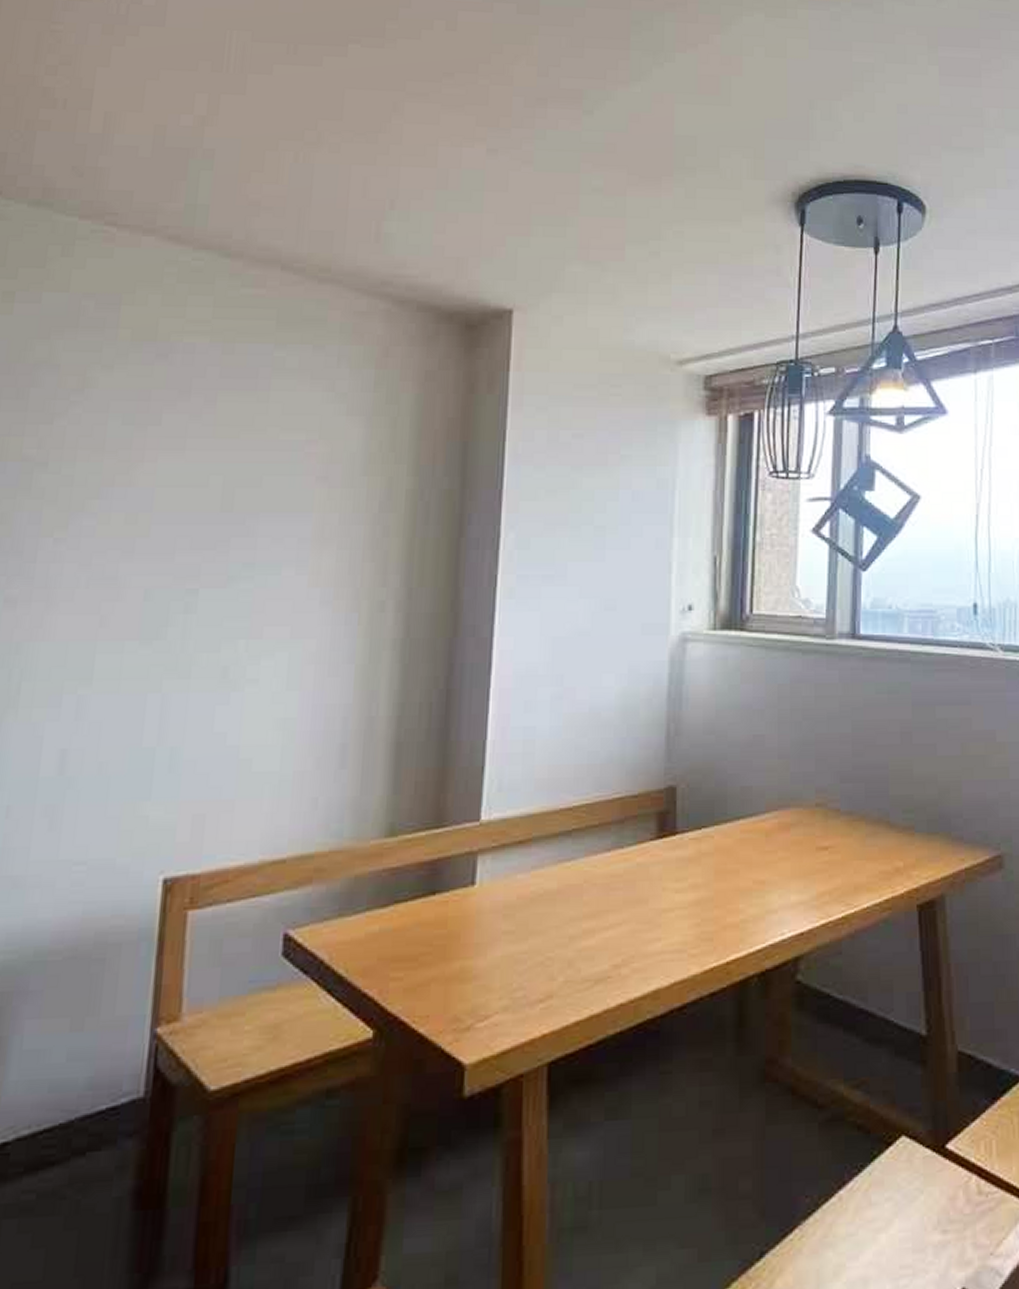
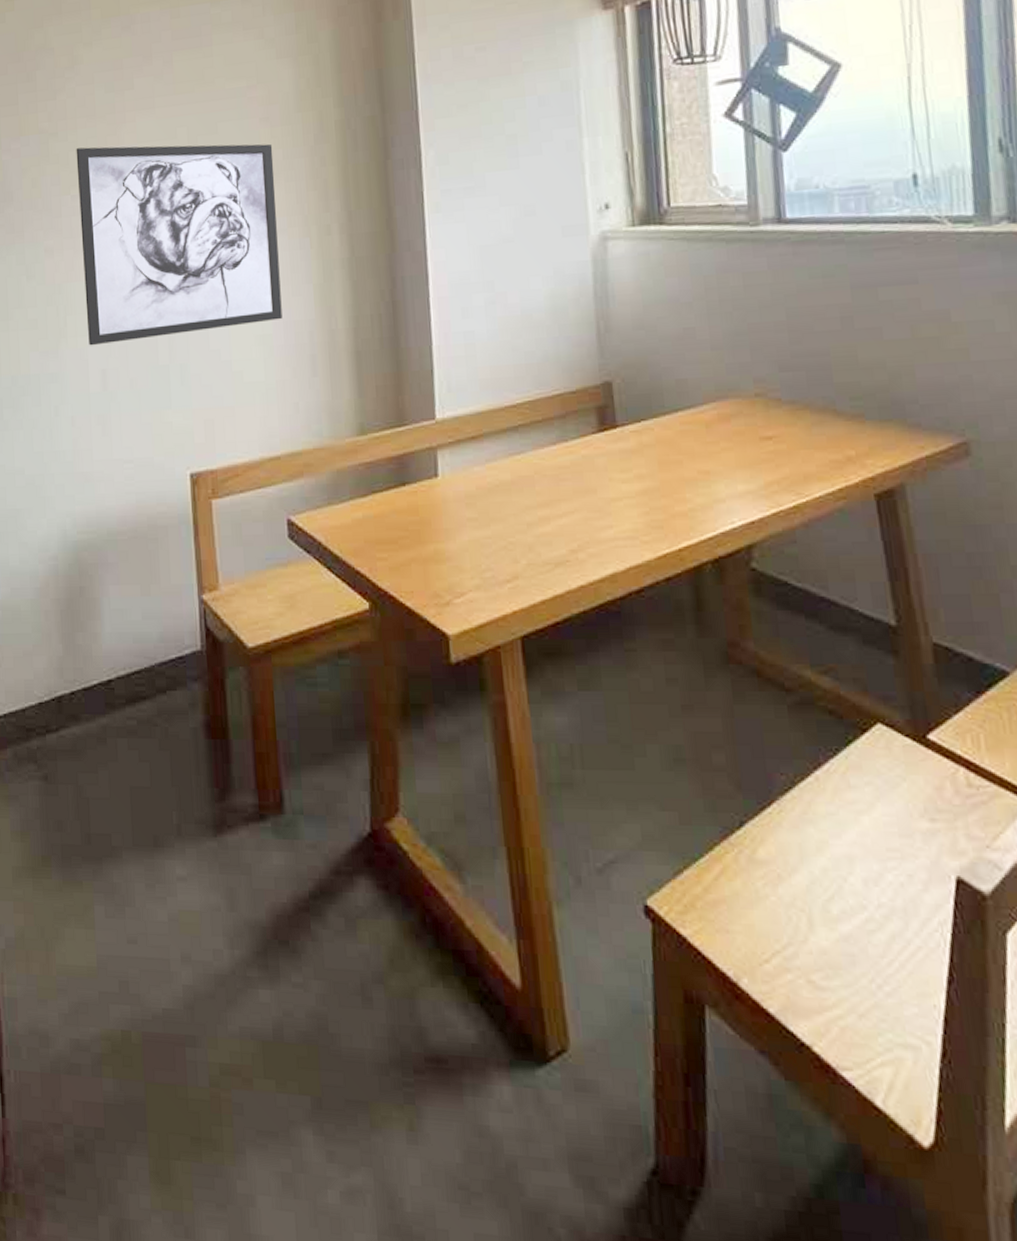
wall art: none [48,484,328,720] -> present [76,143,282,346]

